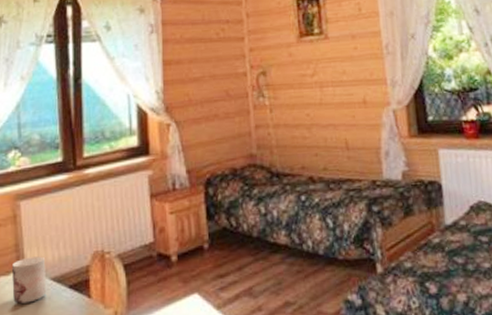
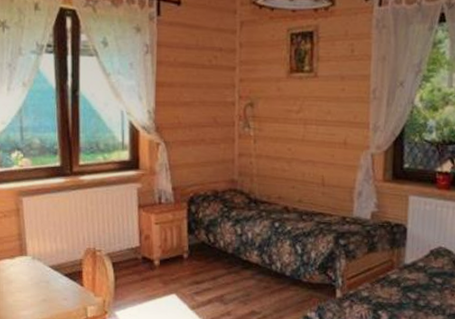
mug: present [11,256,47,304] -> none [15,246,46,284]

